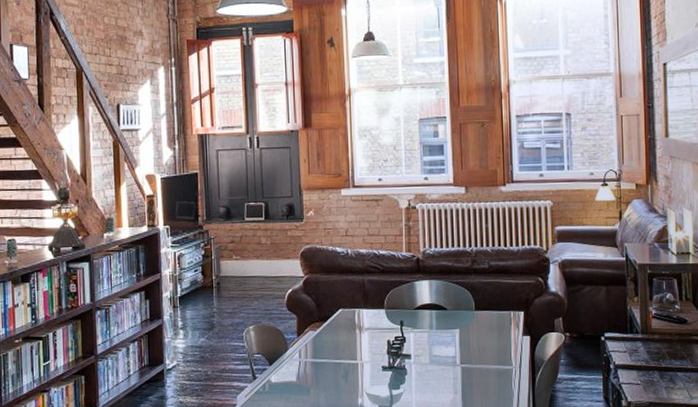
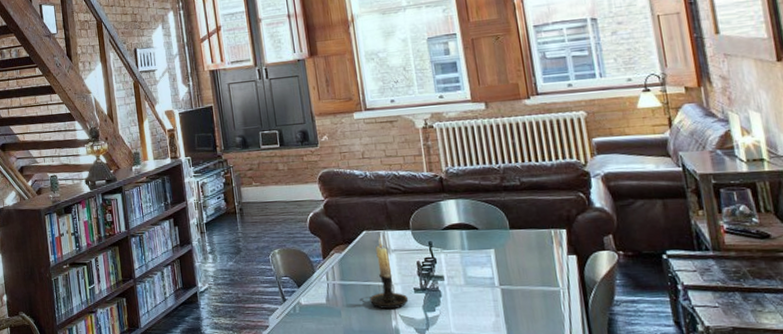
candle holder: none [339,315,376,388] -> present [369,237,409,310]

